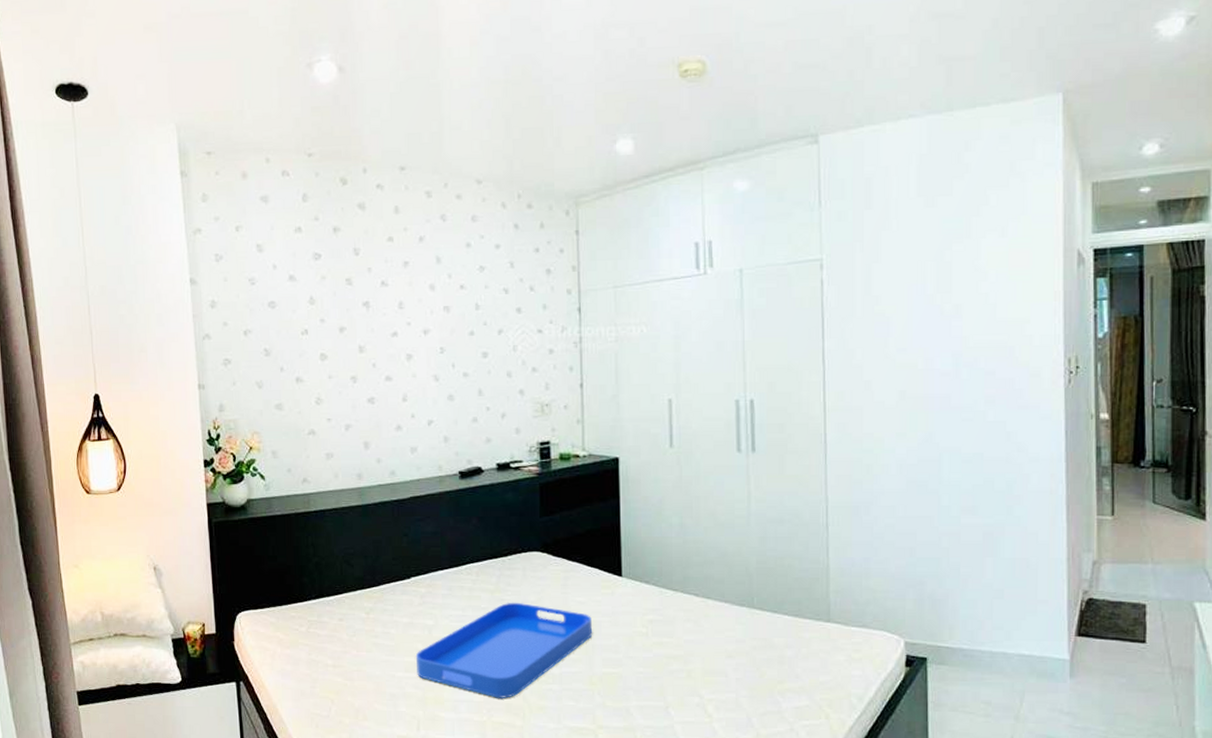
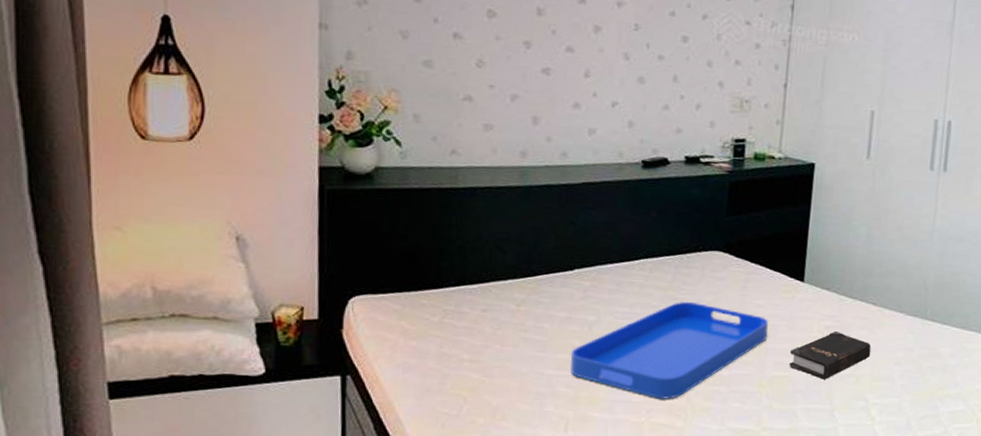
hardback book: none [617,624,699,675] -> present [789,330,871,379]

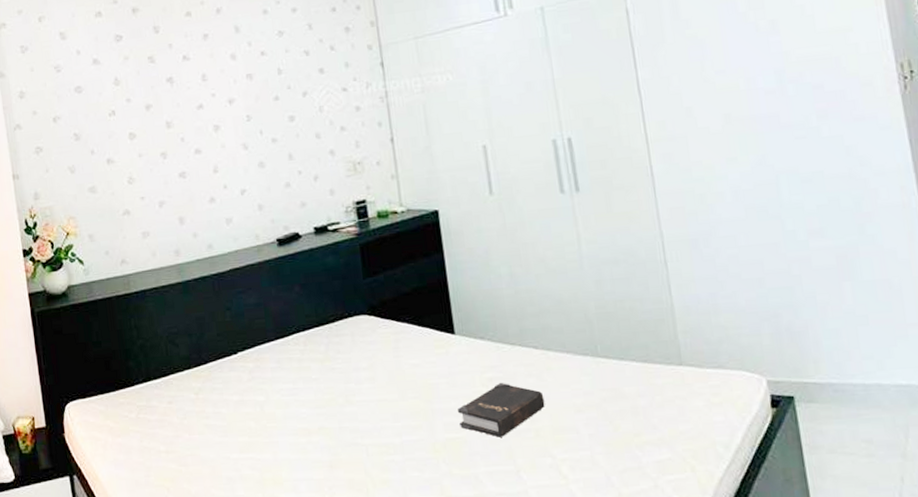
serving tray: present [570,301,769,400] -> none [249,370,431,475]

